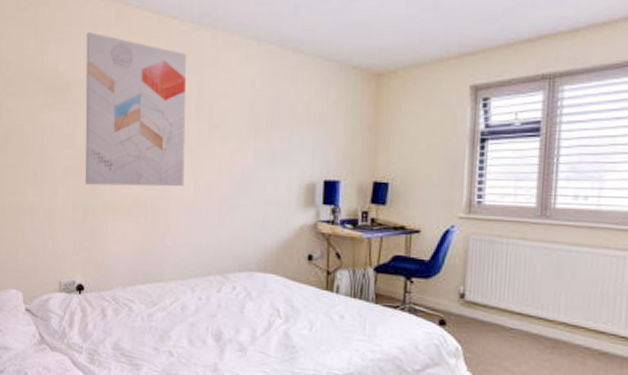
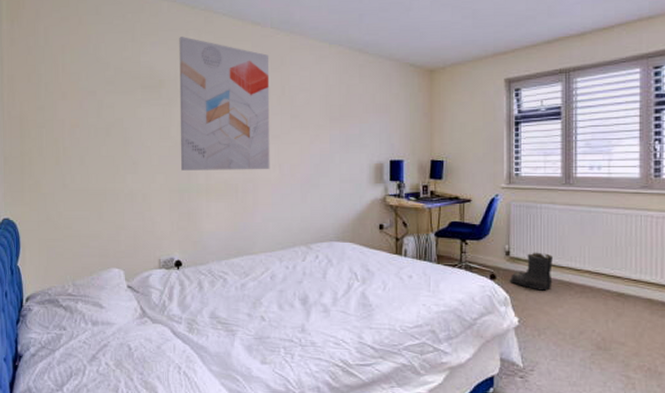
boots: none [462,296,519,343] -> present [509,252,553,291]

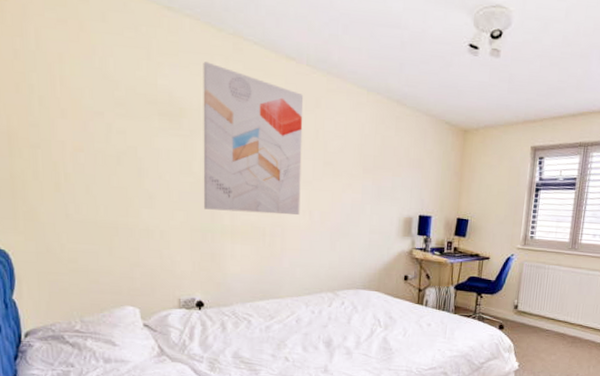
boots: present [509,252,553,291] -> none [515,307,553,340]

